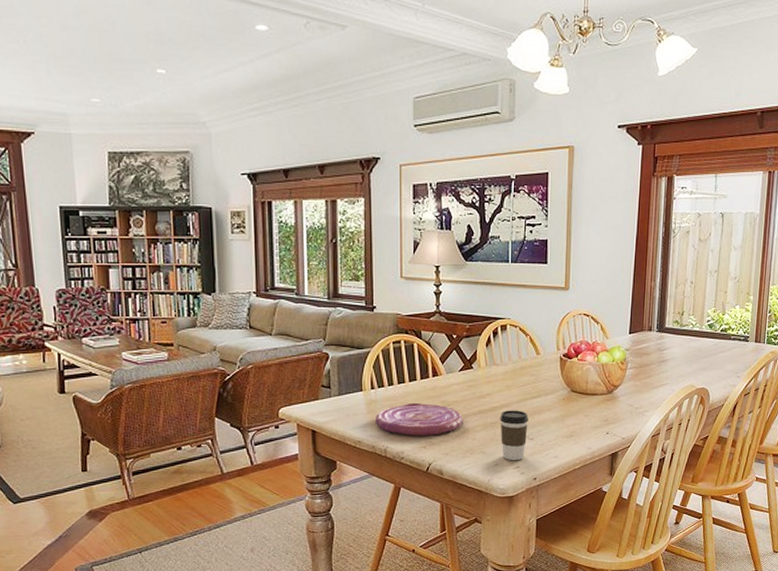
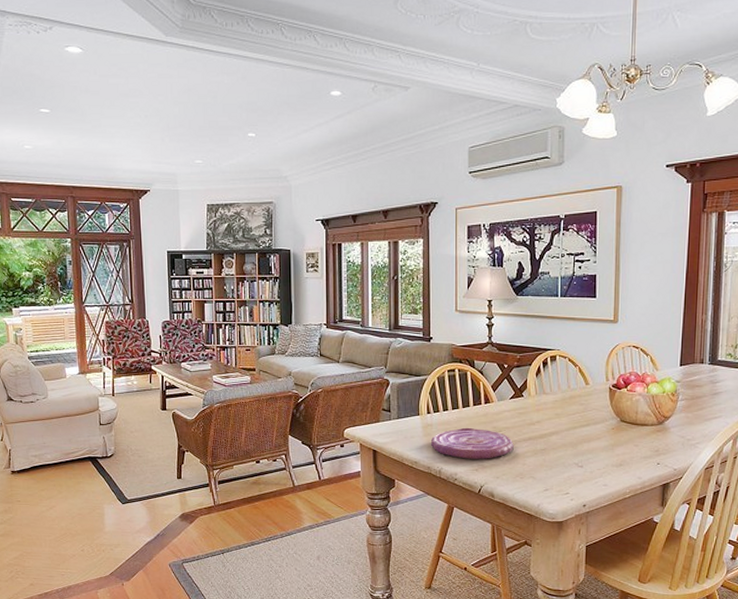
coffee cup: present [500,410,528,461] -> none [549,437,578,487]

